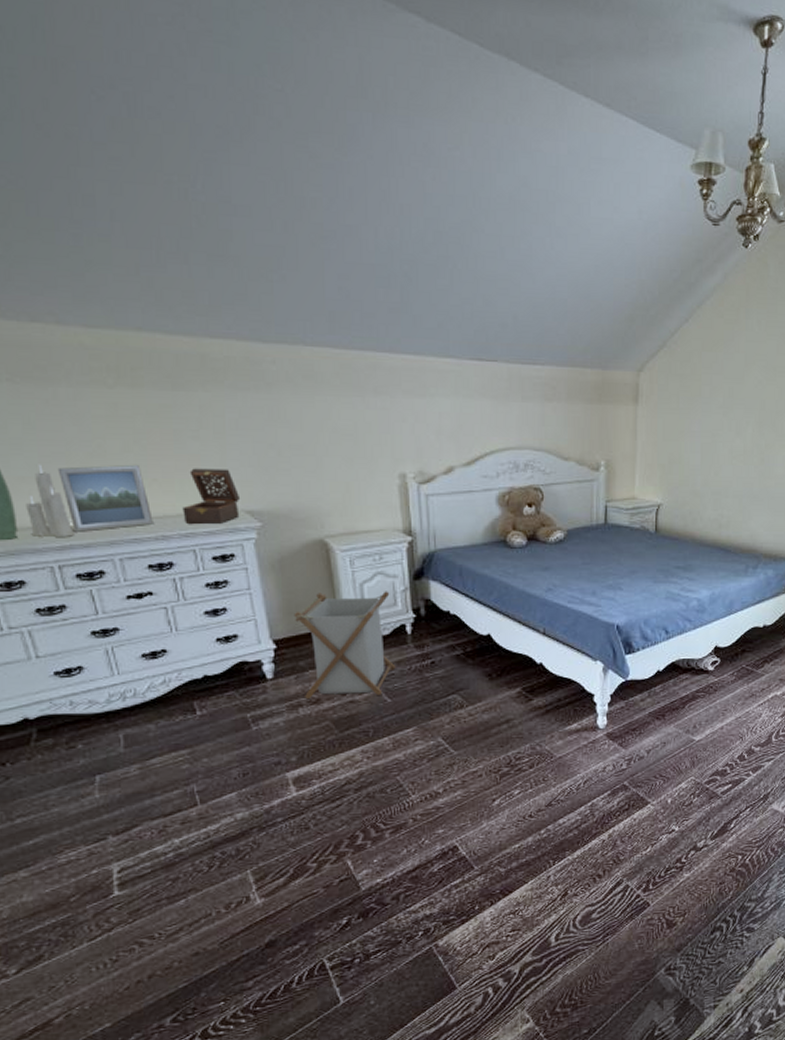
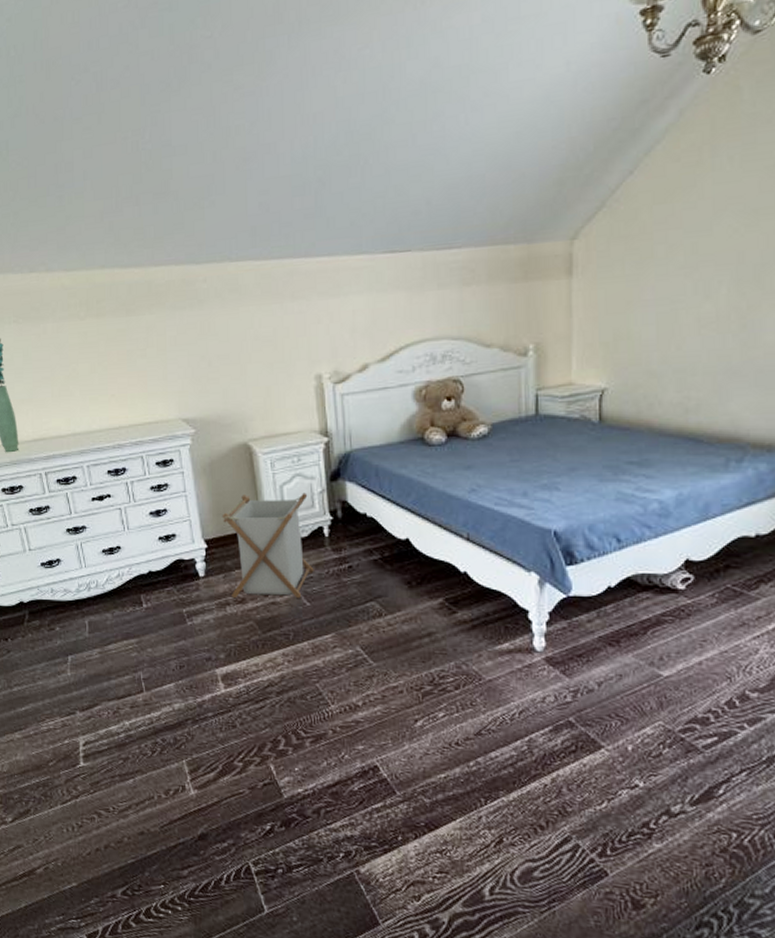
candle: present [26,465,74,537] -> none [24,389,56,449]
picture frame: present [57,465,153,532] -> none [45,384,112,444]
jewelry box: present [182,468,241,525] -> none [133,382,178,433]

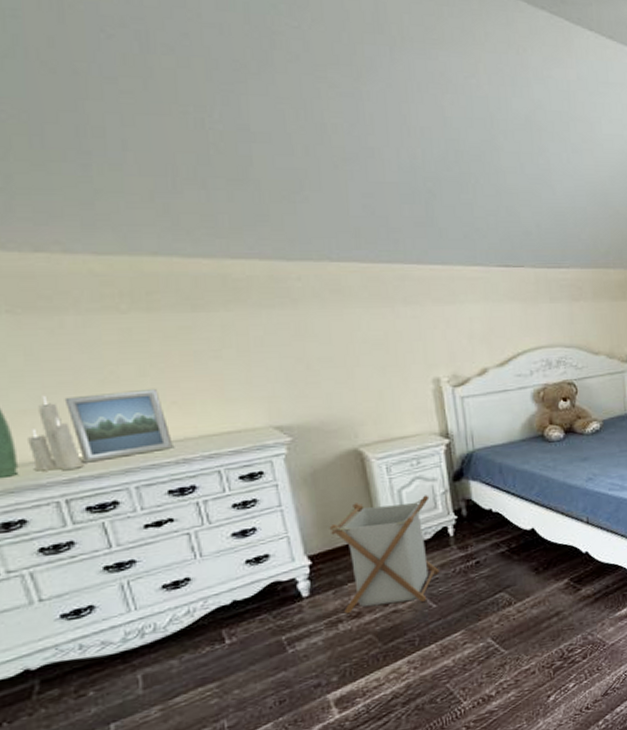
candle: none [24,389,56,449] -> present [28,397,84,472]
picture frame: none [45,384,112,444] -> present [64,389,173,463]

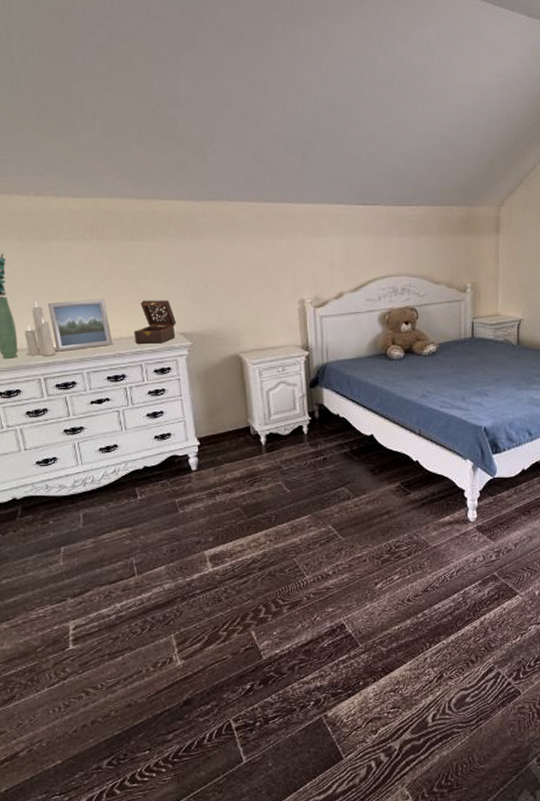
jewelry box: none [205,386,269,444] -> present [134,300,177,345]
laundry basket: present [329,495,440,615] -> none [214,397,294,489]

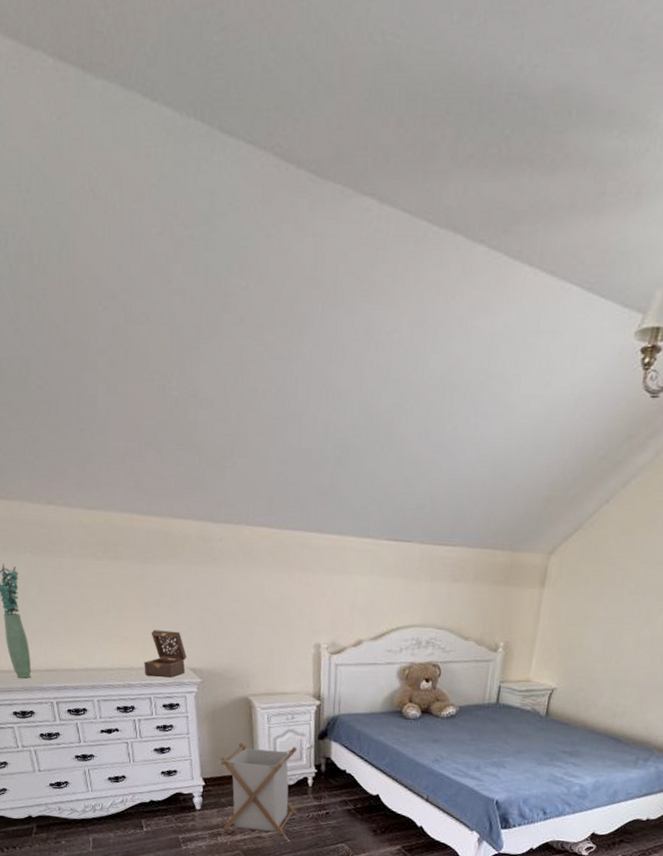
candle: present [25,302,56,356] -> none [37,621,68,680]
picture frame: present [47,299,112,352] -> none [59,624,123,677]
laundry basket: none [214,397,294,489] -> present [220,742,298,836]

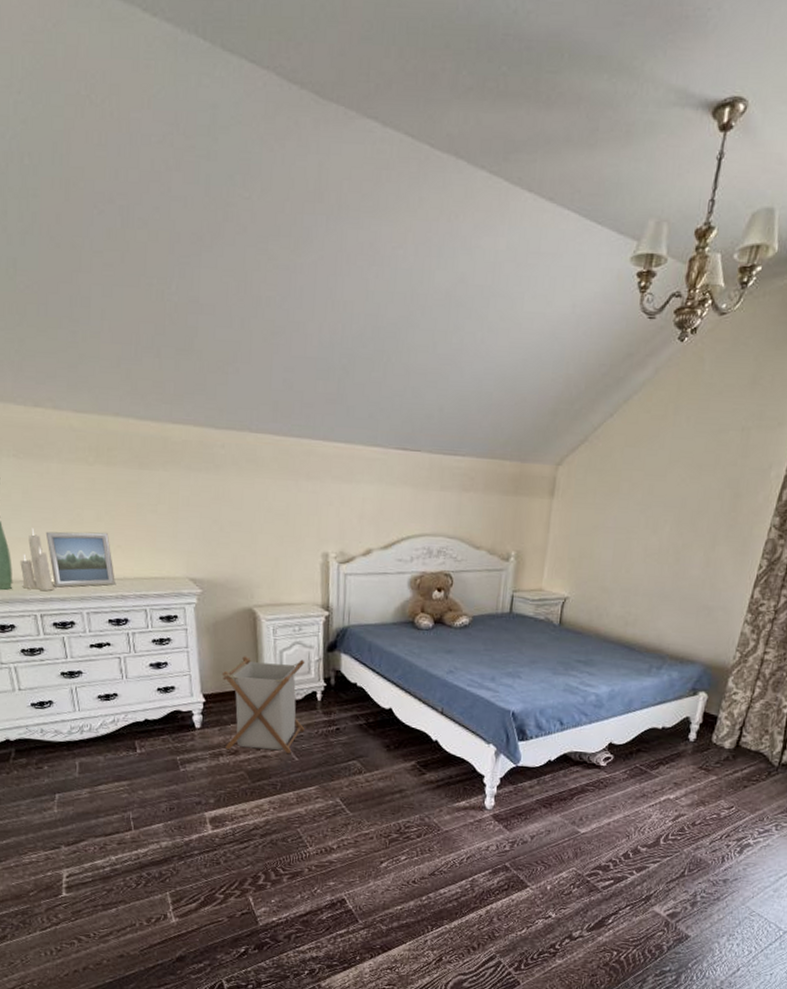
candle: none [37,621,68,680] -> present [20,529,54,591]
picture frame: none [59,624,123,677] -> present [45,531,115,588]
jewelry box: present [144,630,187,679] -> none [139,538,187,589]

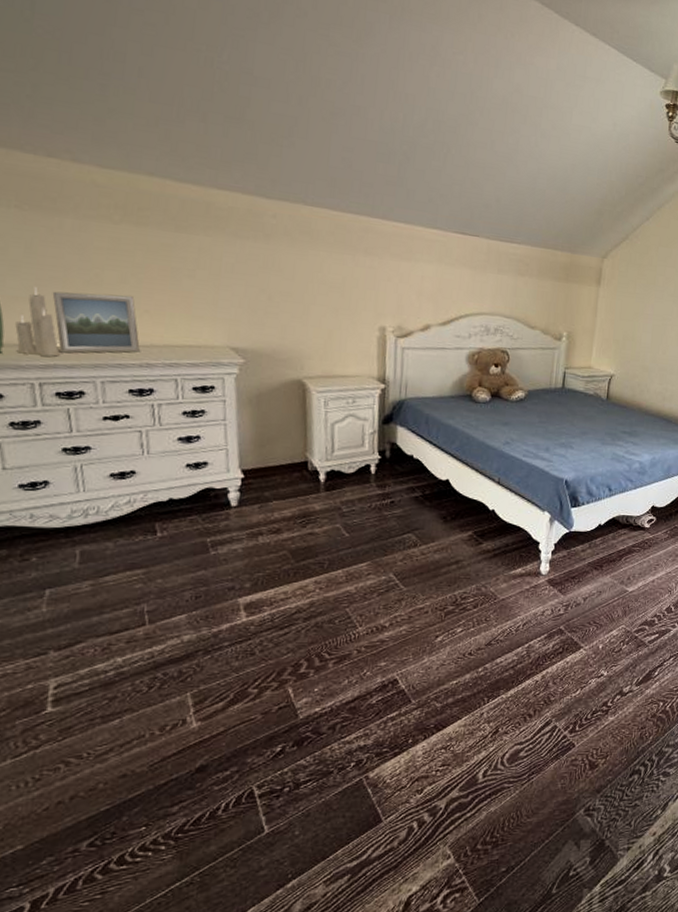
laundry basket: present [222,656,305,754] -> none [264,429,359,530]

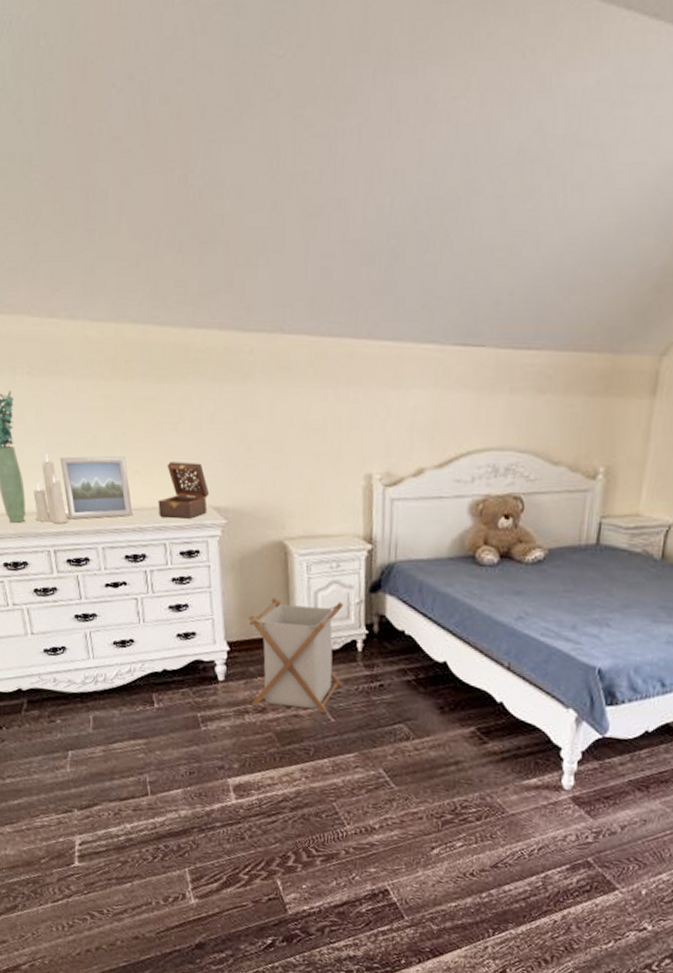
jewelry box: none [169,304,228,359] -> present [158,461,210,520]
laundry basket: none [264,429,359,530] -> present [248,597,344,714]

